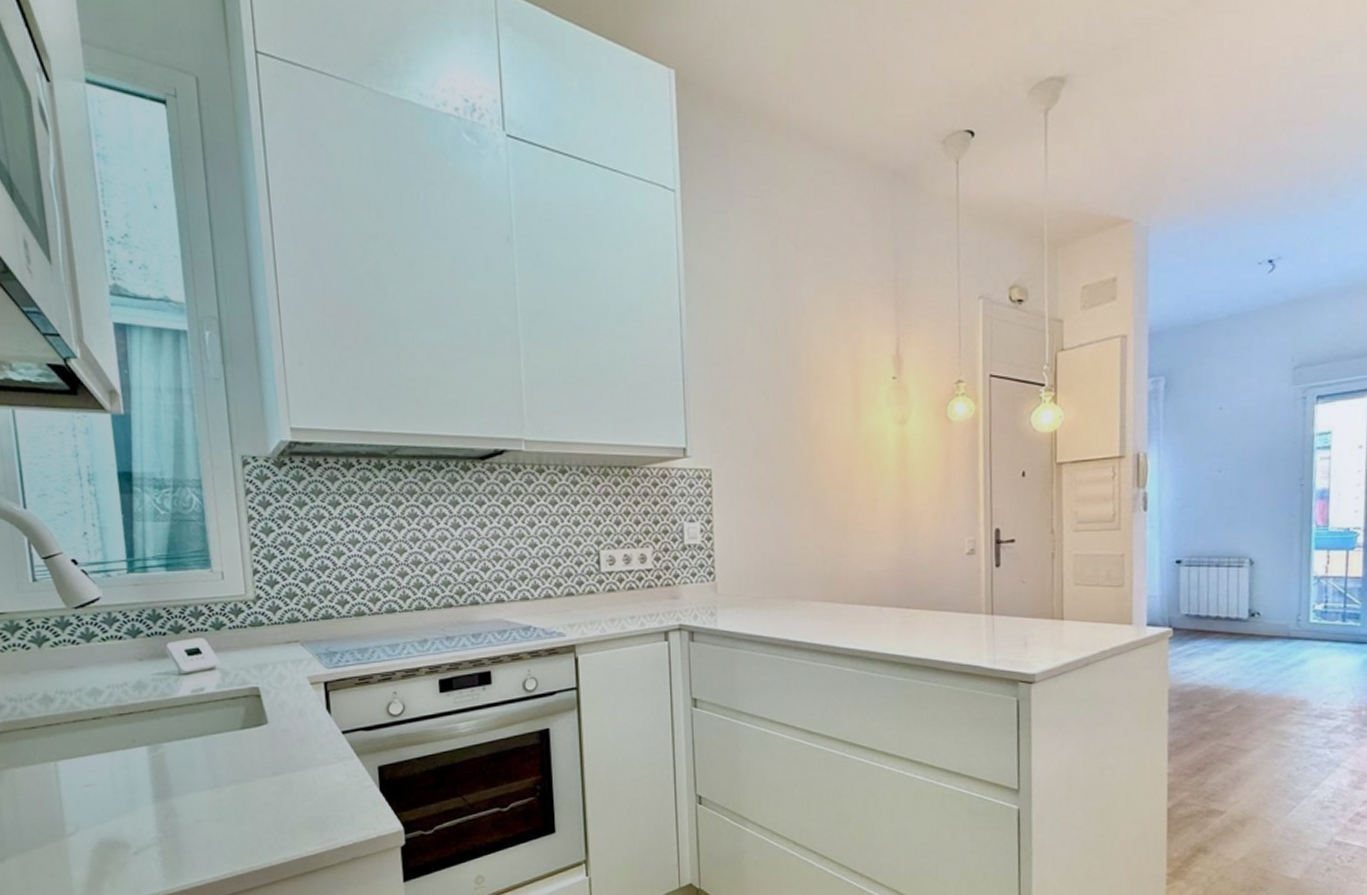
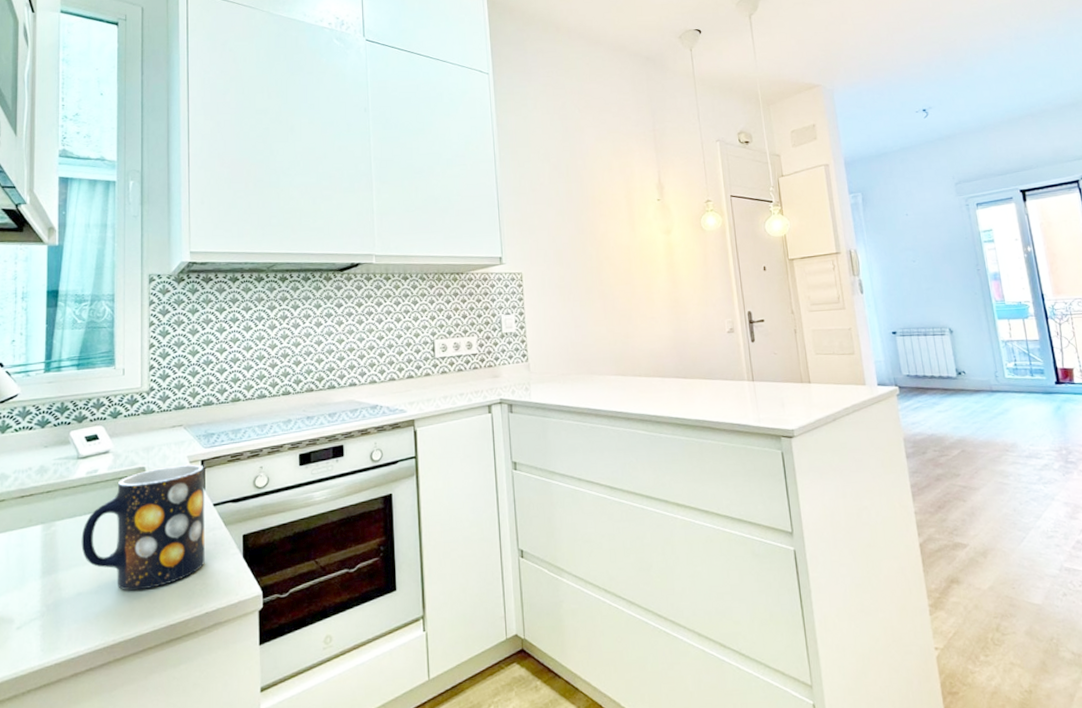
mug: none [193,686,337,820] -> present [81,464,205,591]

